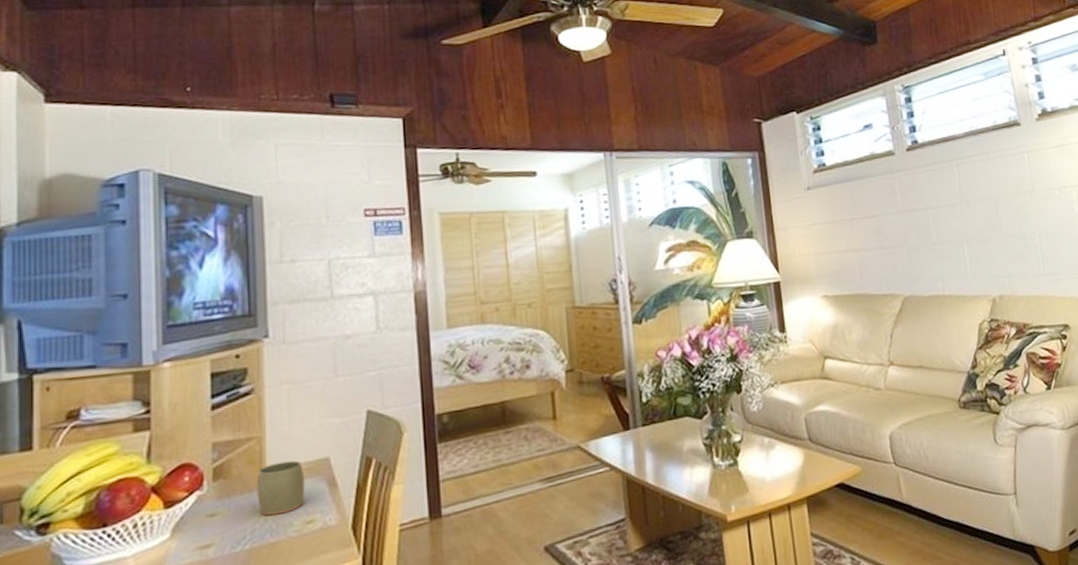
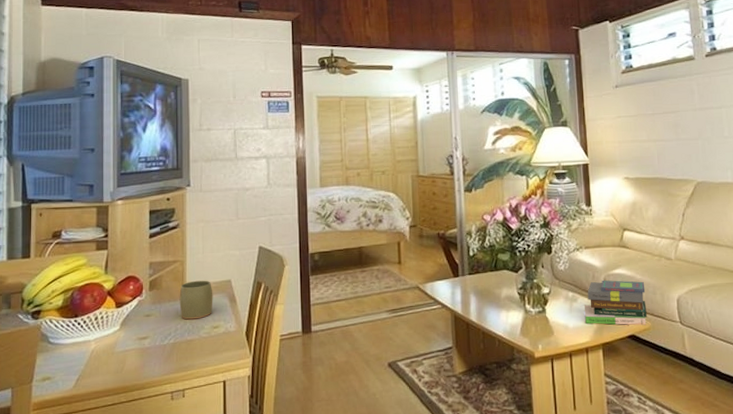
books: none [783,418,857,475] -> present [585,280,647,326]

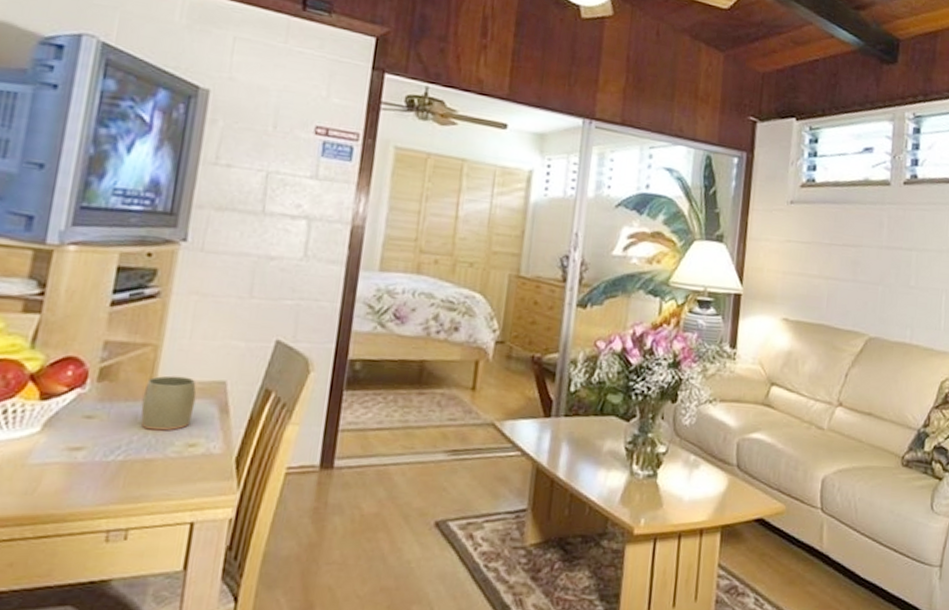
books: present [585,280,647,326] -> none [705,444,786,508]

